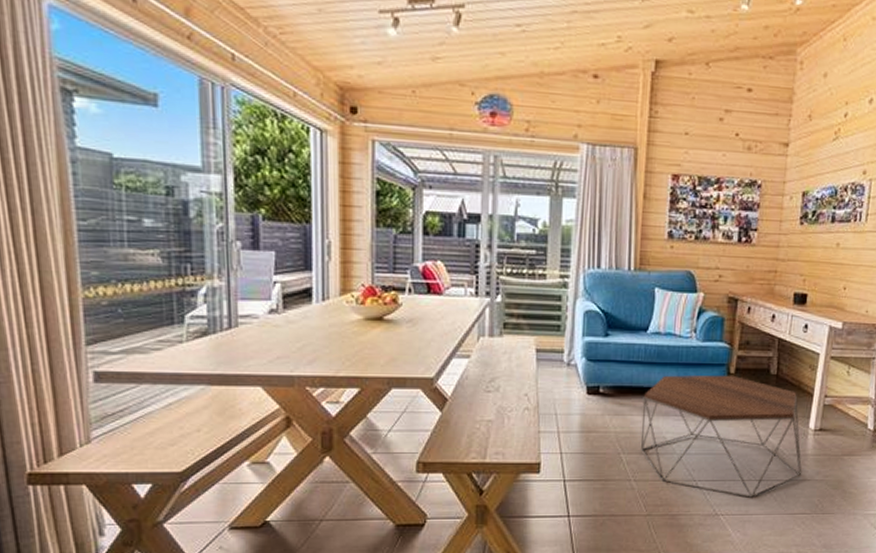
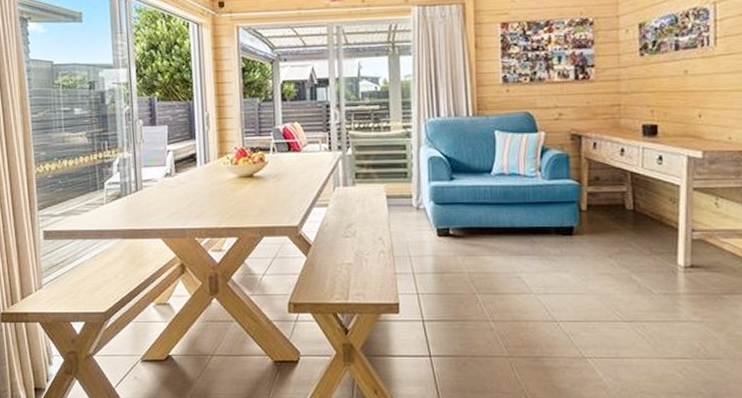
coffee table: present [640,375,802,498] -> none [493,212,676,340]

